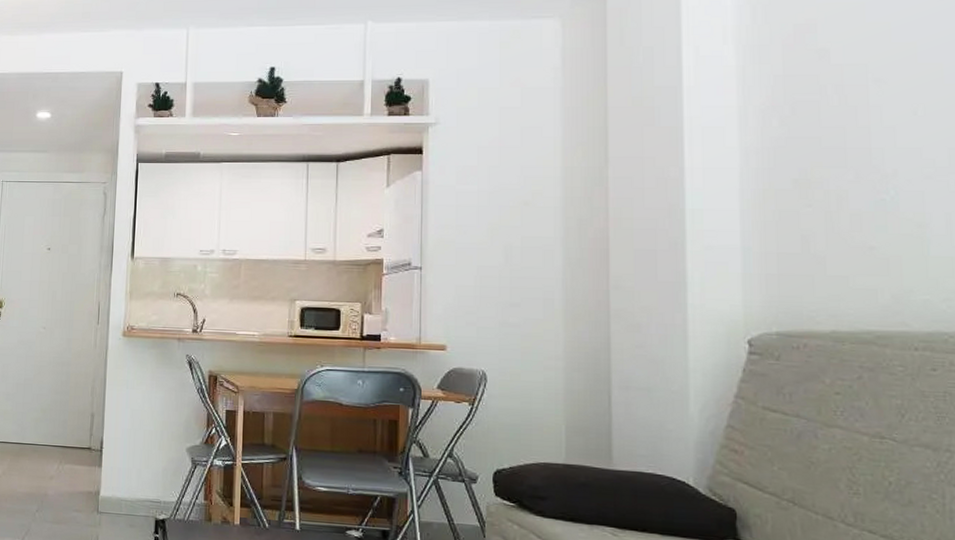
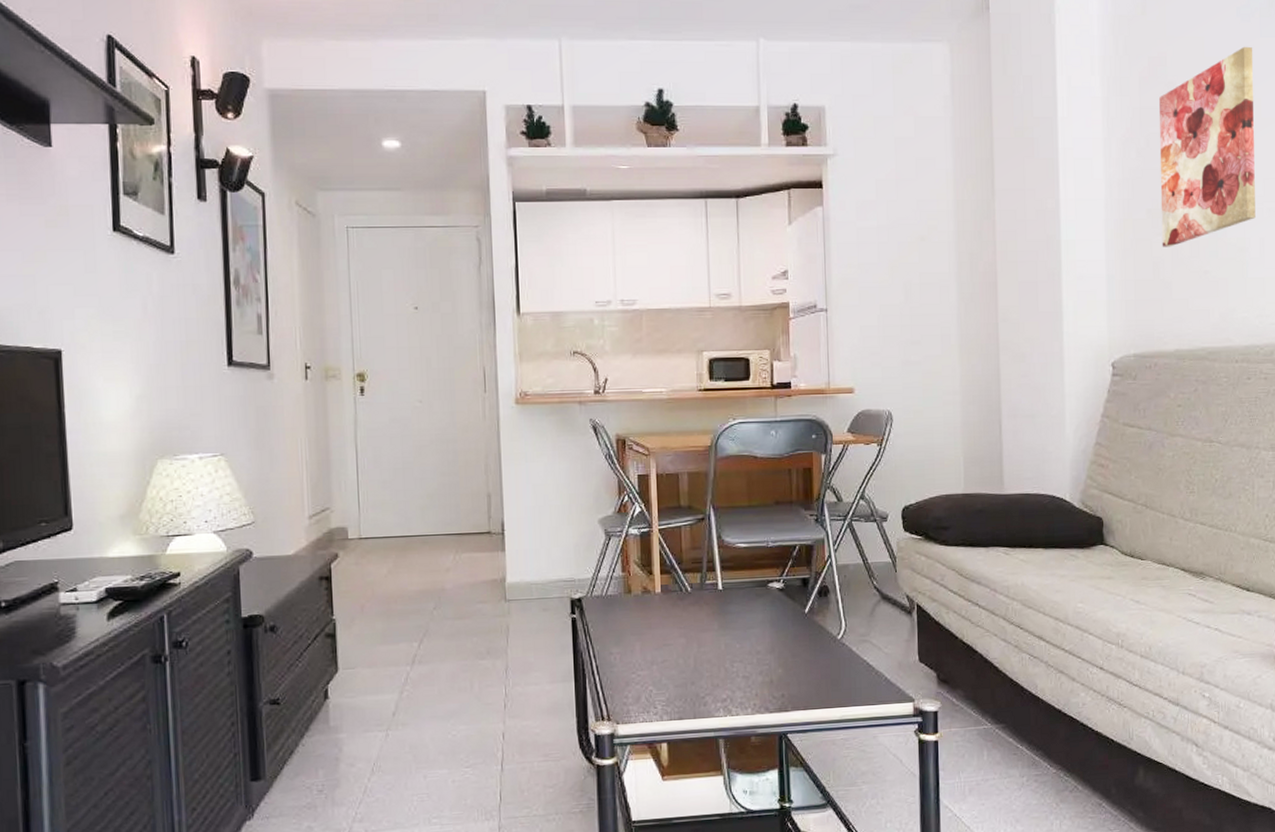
wall art: none [808,9,939,220] -> present [1159,46,1256,247]

